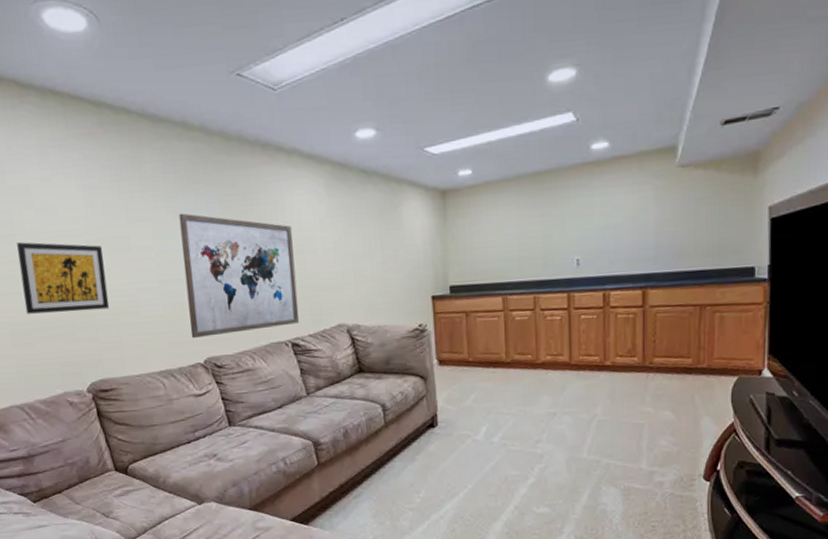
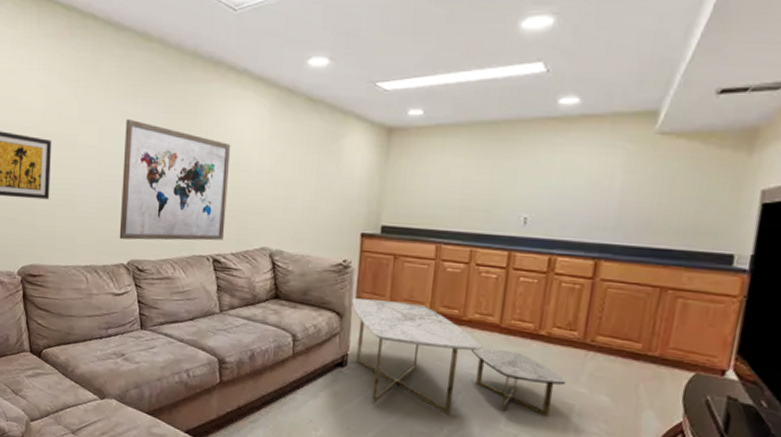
coffee table: none [433,355,633,458] -> present [352,298,566,417]

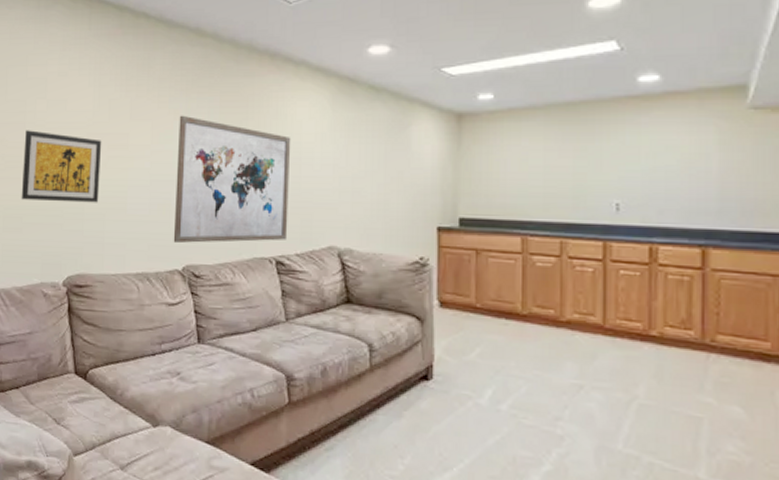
coffee table: present [352,298,566,417] -> none [434,300,688,435]

